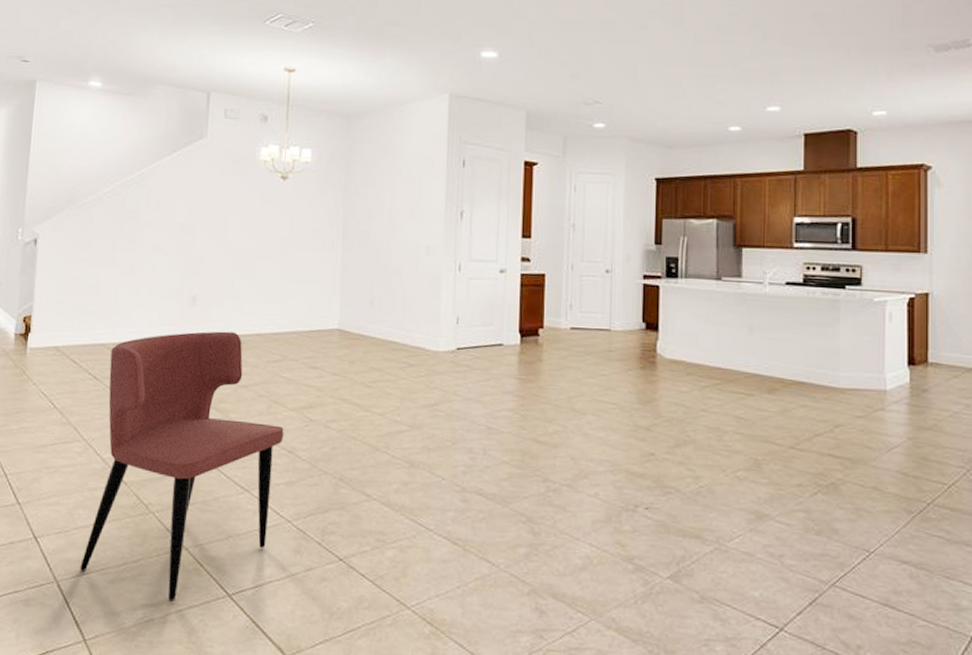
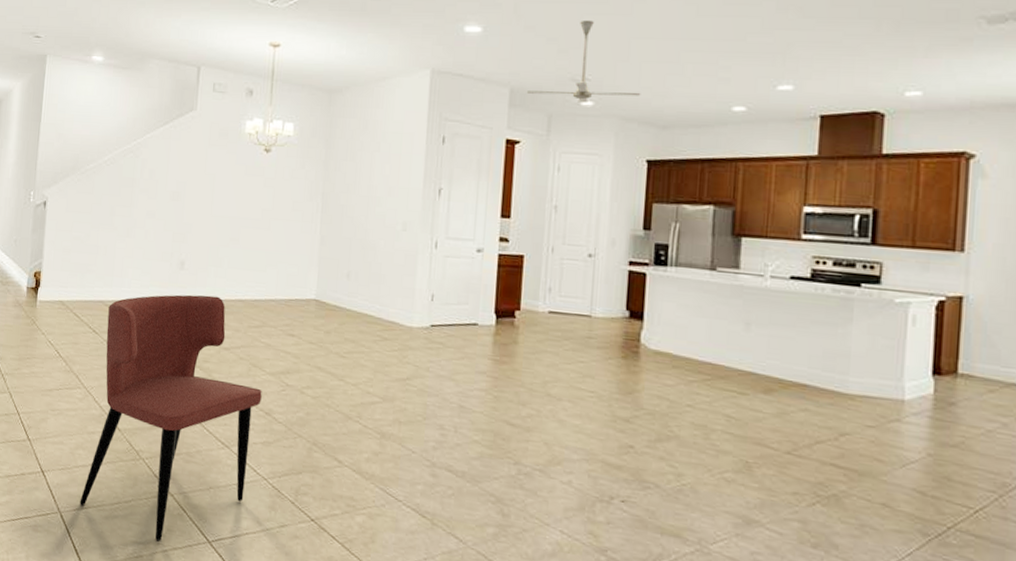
ceiling fan: none [542,46,648,125] -> present [526,19,641,103]

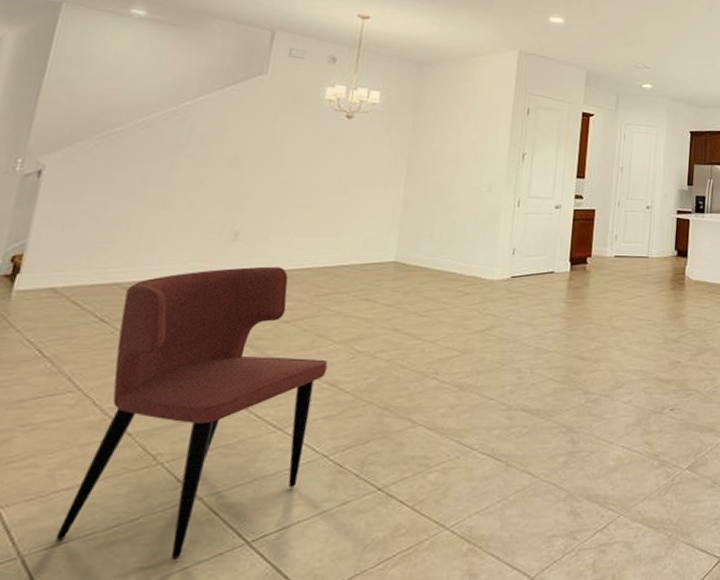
ceiling fan: present [526,19,641,103] -> none [599,21,686,86]

